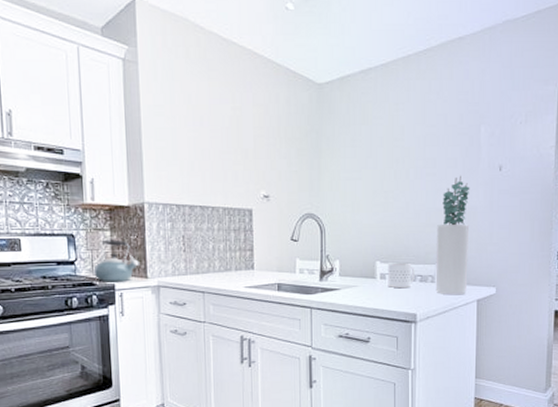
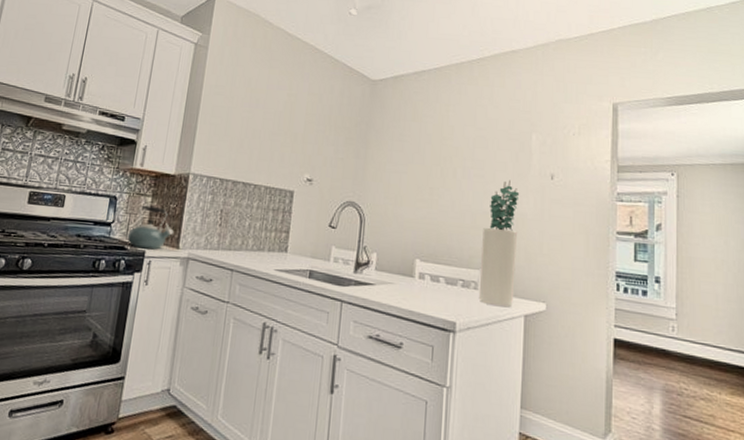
mug: present [387,262,415,289] -> none [426,262,457,292]

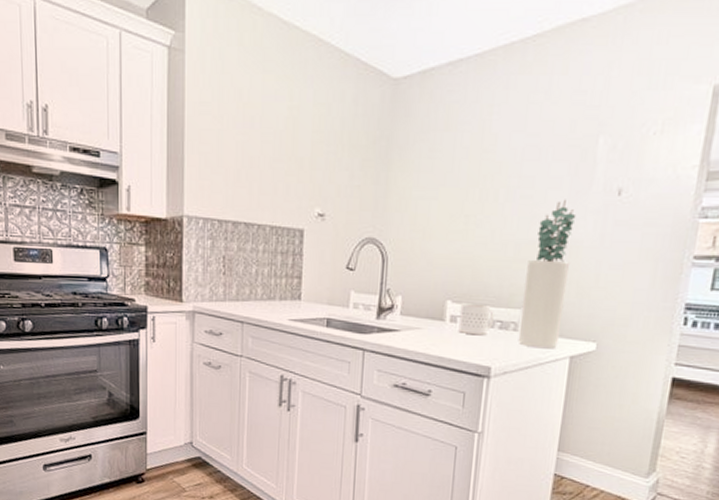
kettle: present [127,205,174,250] -> none [126,255,174,305]
mug: none [426,262,457,292] -> present [458,303,494,336]

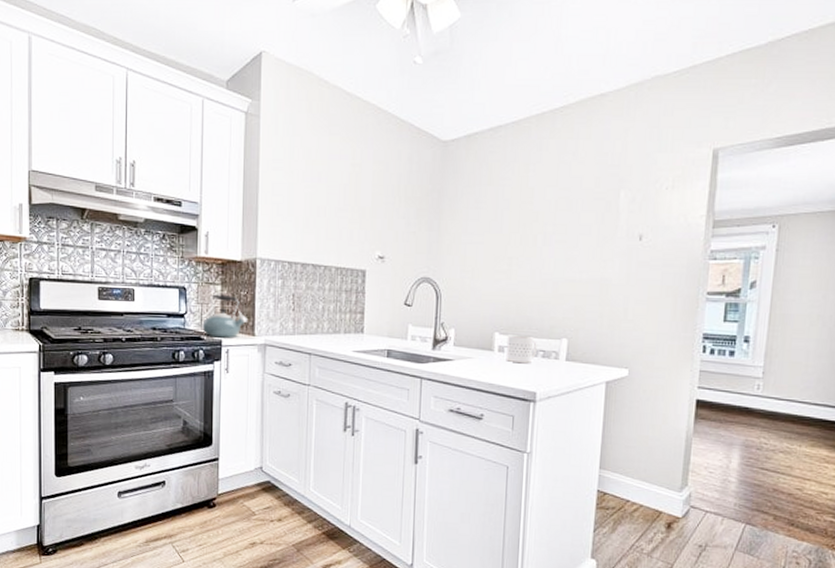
kettle: none [126,255,174,305] -> present [202,294,247,339]
vase: present [518,199,577,349] -> none [559,243,605,375]

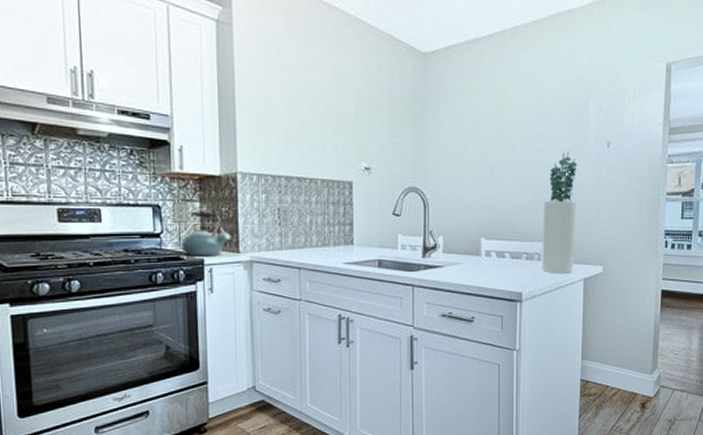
mug: present [506,335,537,364] -> none [493,239,521,266]
vase: none [559,243,605,375] -> present [542,151,578,274]

